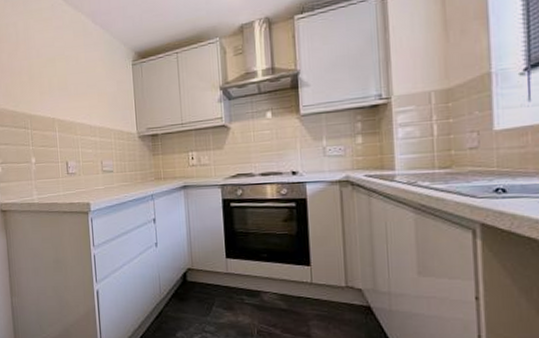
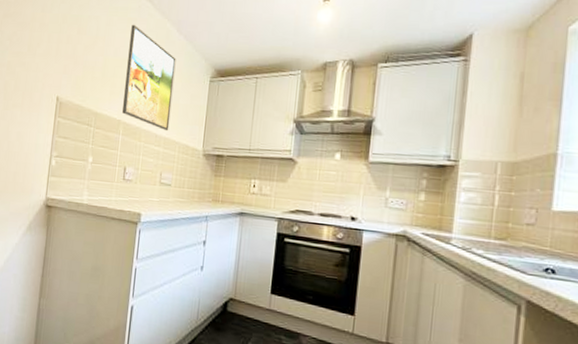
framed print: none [48,23,102,121] -> present [122,24,176,131]

